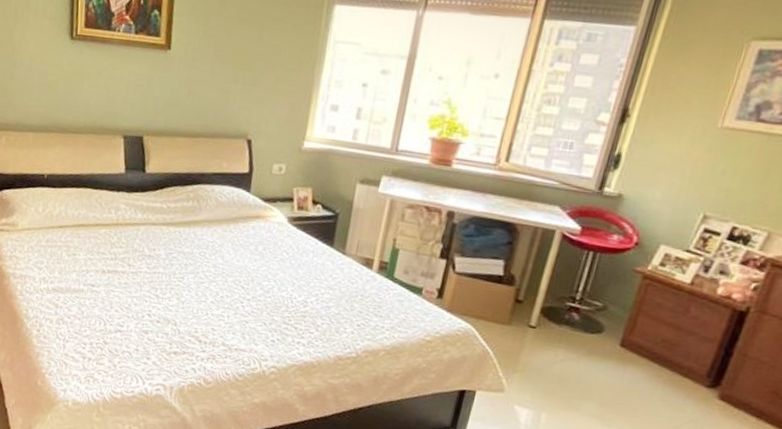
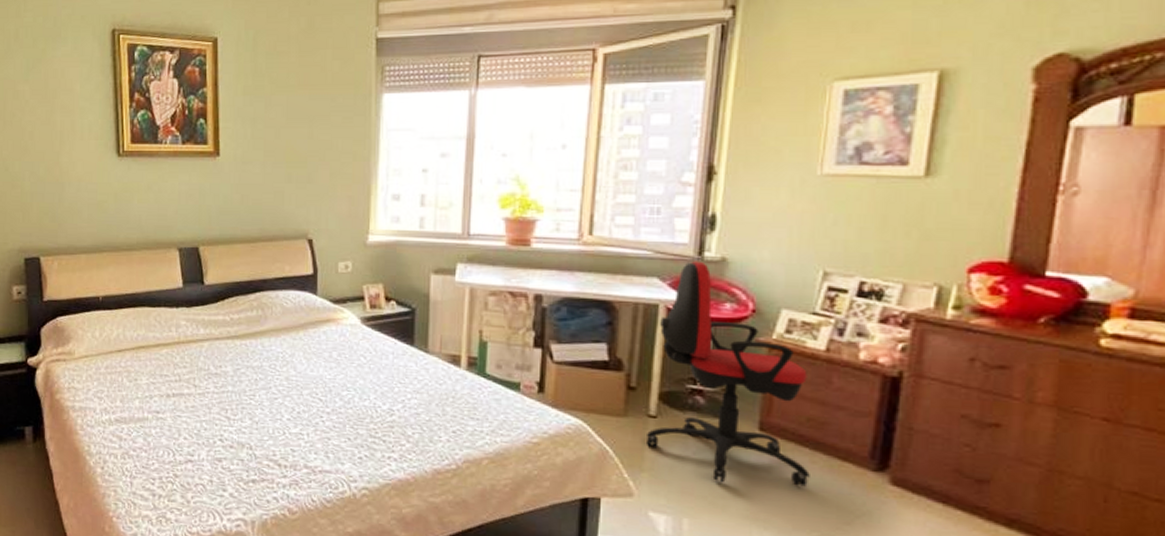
office chair: none [523,194,671,396] -> present [647,261,810,487]

